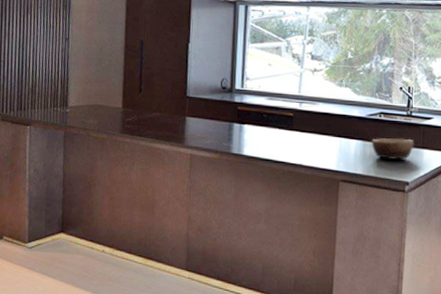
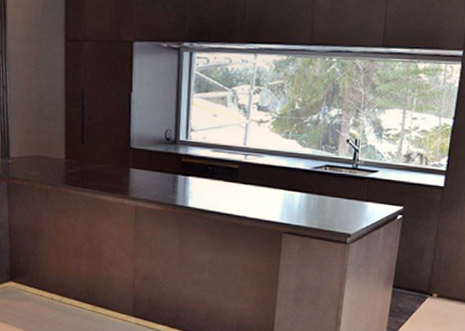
bowl: present [371,138,414,161] -> none [315,191,359,213]

